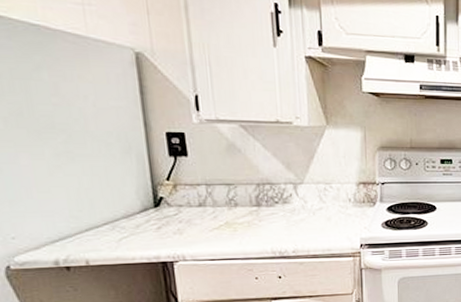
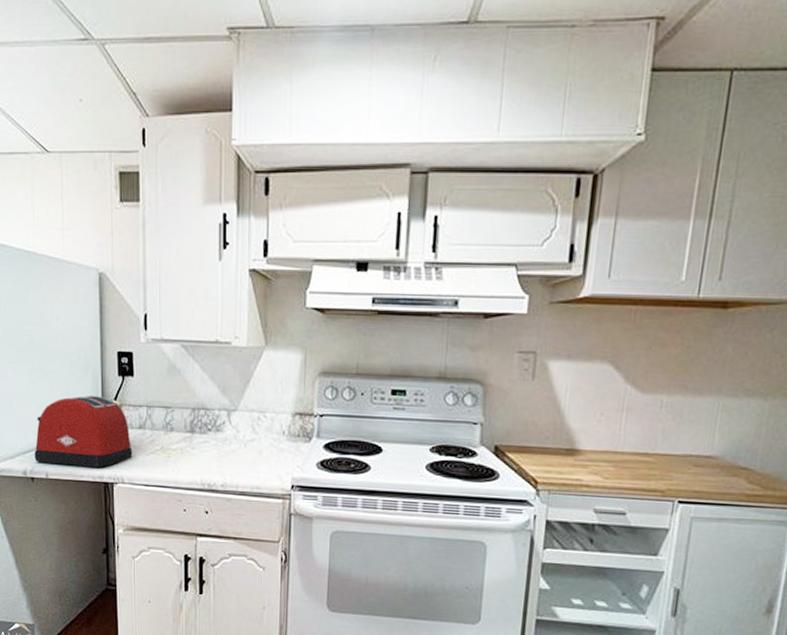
toaster: none [67,178,193,251] -> present [34,396,133,468]

